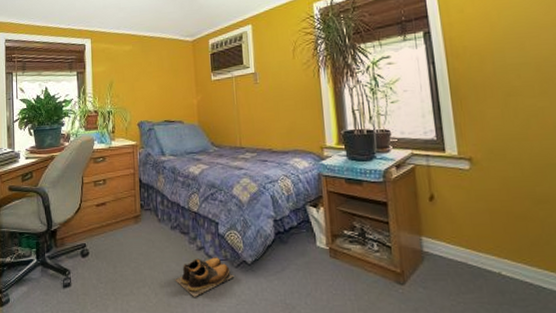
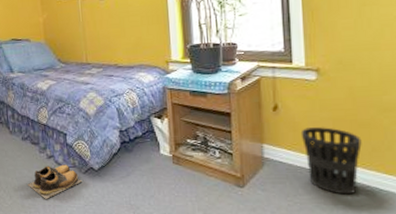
wastebasket: none [458,219,521,293] -> present [300,127,362,195]

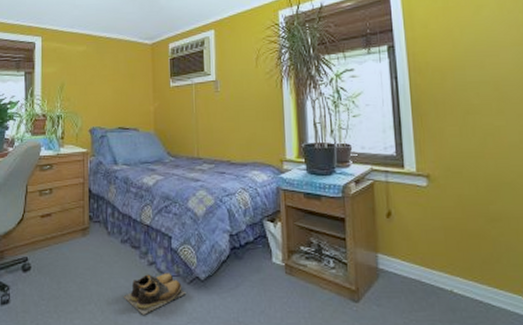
wastebasket: present [300,127,362,195] -> none [414,236,473,311]

